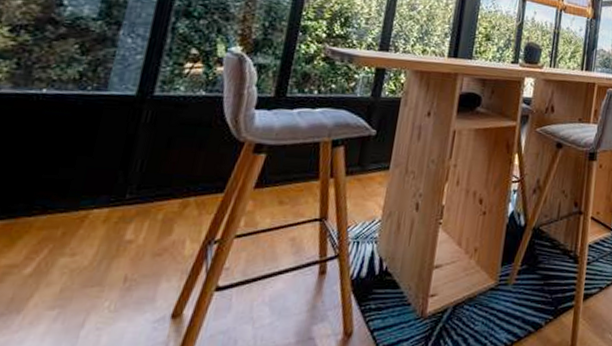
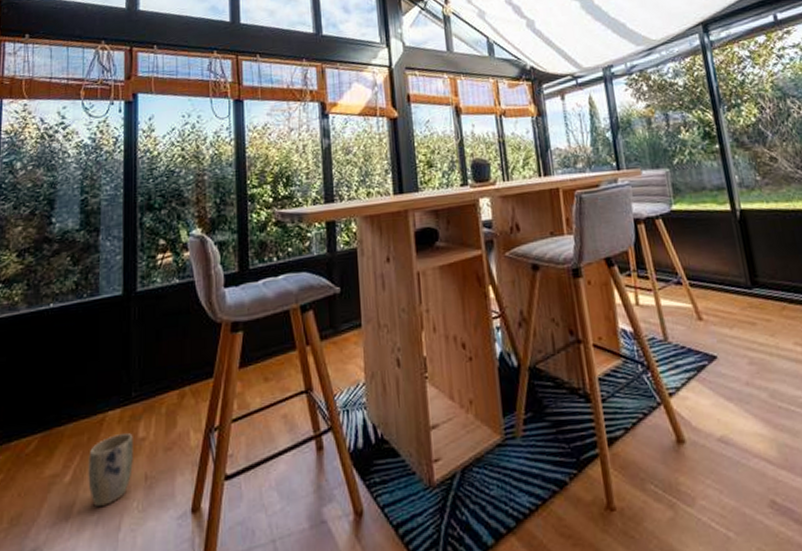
plant pot: none [53,233,119,303] -> present [88,433,133,508]

